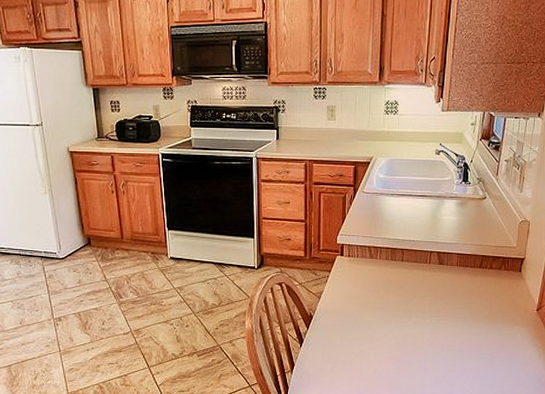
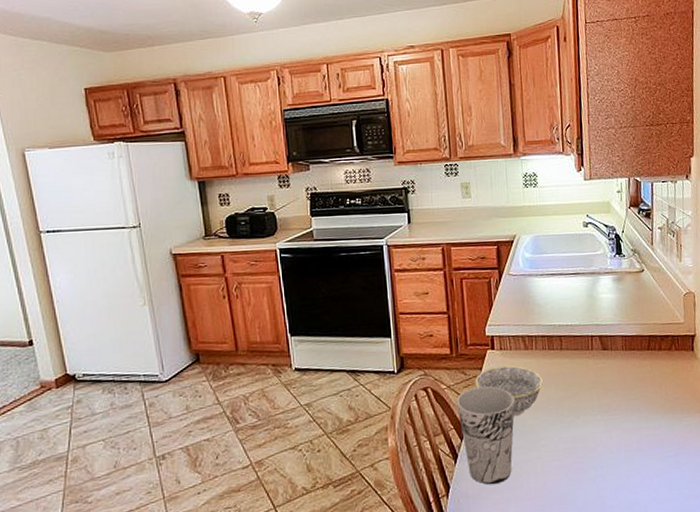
cup: none [306,286,356,367] -> present [457,386,515,485]
bowl: none [324,270,383,313] -> present [475,365,543,416]

